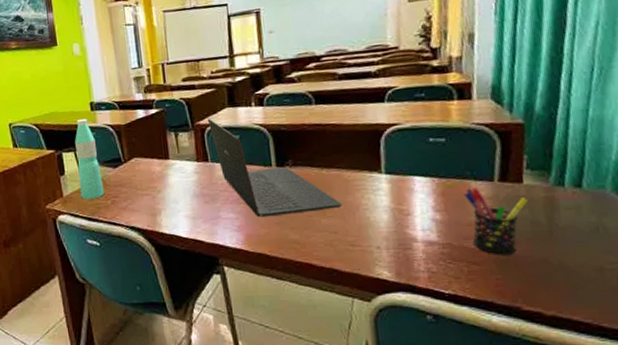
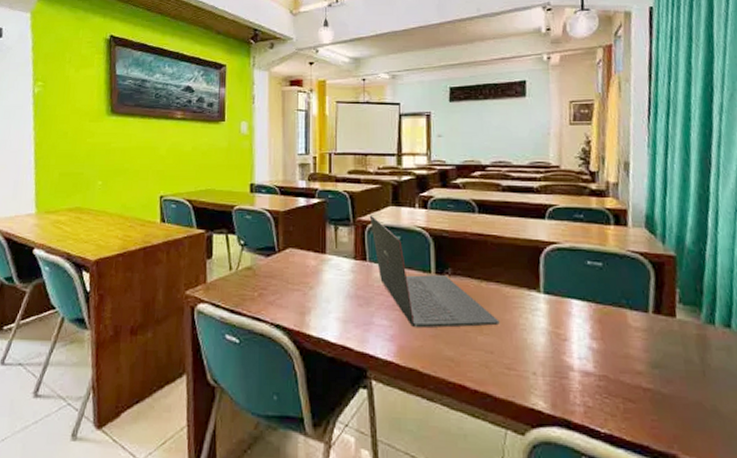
water bottle: present [75,118,105,200] -> none [226,200,253,289]
pen holder: present [465,187,528,255] -> none [621,317,681,394]

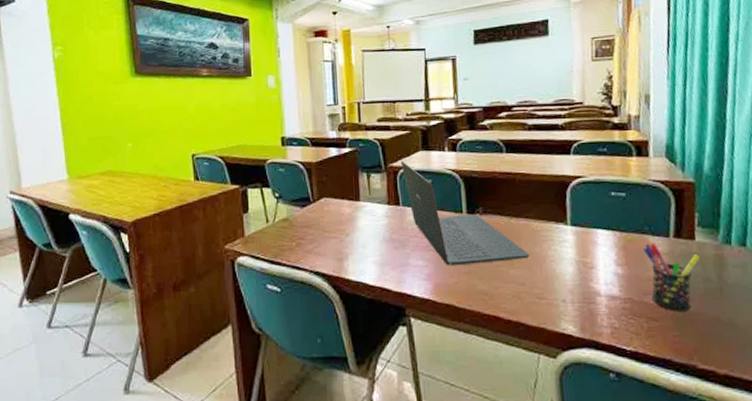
pen holder: none [621,317,681,394] -> present [644,242,700,312]

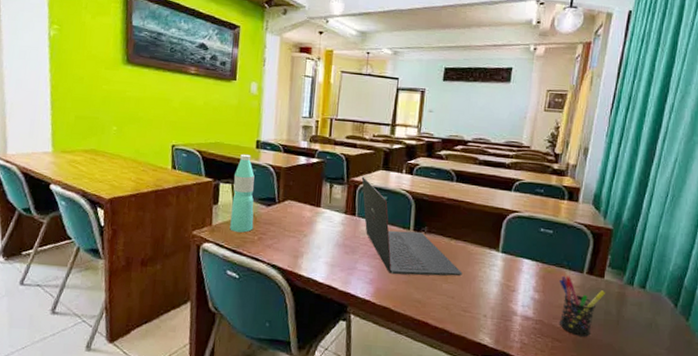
water bottle: none [262,153,290,240] -> present [230,154,255,233]

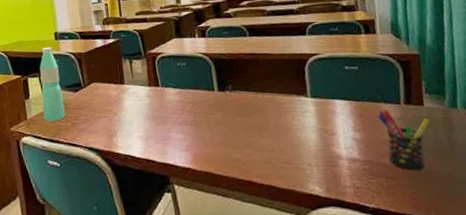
laptop: present [361,176,462,276] -> none [157,47,277,138]

